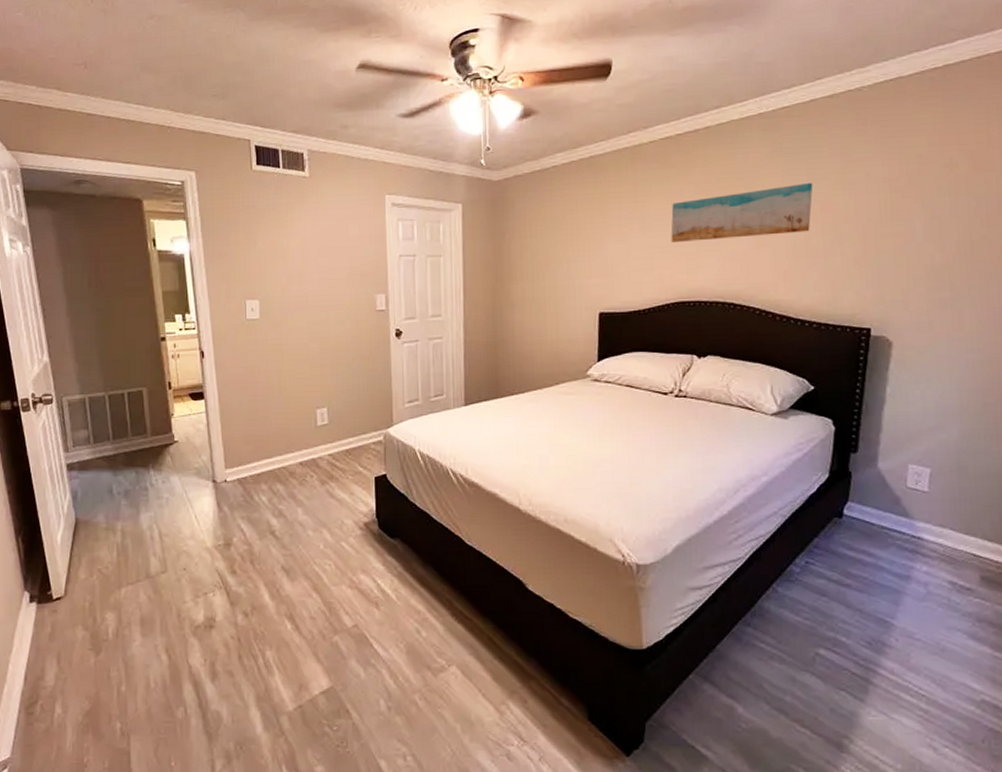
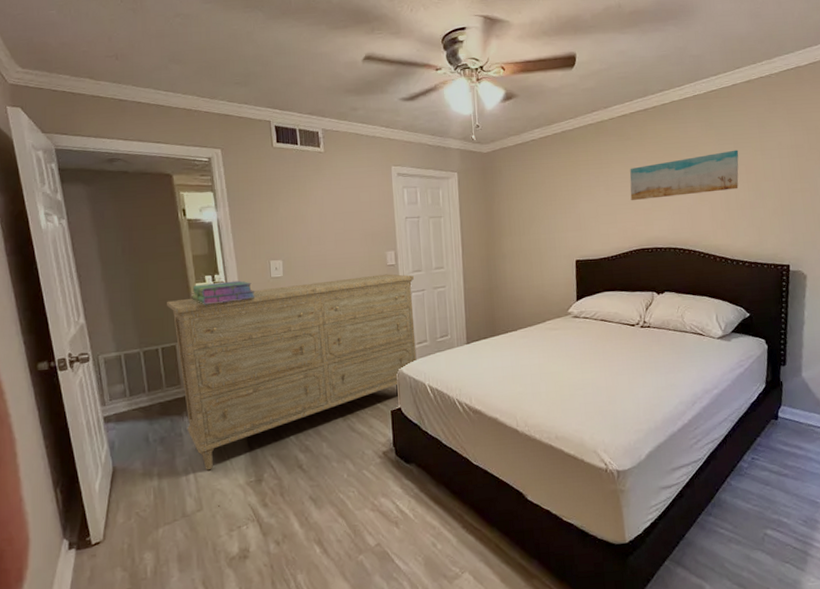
dresser: none [134,320,408,530] -> present [167,274,417,471]
stack of books: none [160,321,229,347] -> present [192,280,256,305]

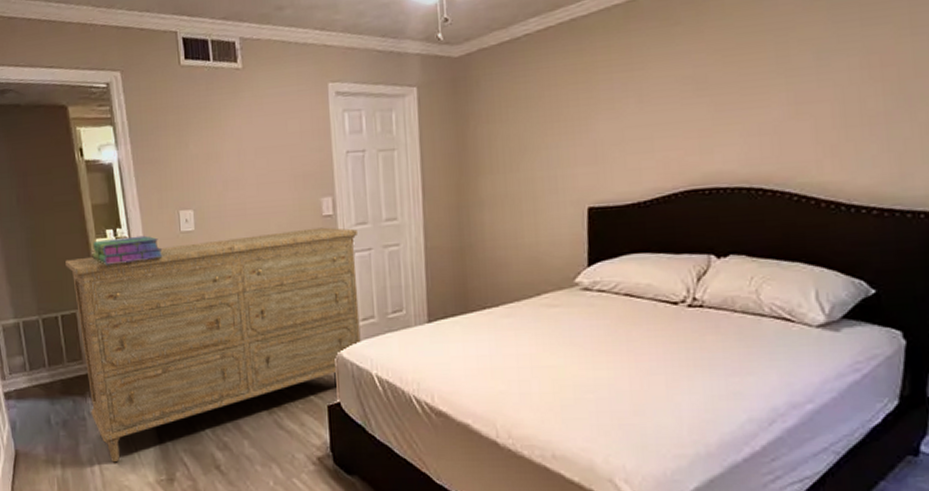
wall art: present [630,150,739,200] -> none [677,29,869,117]

